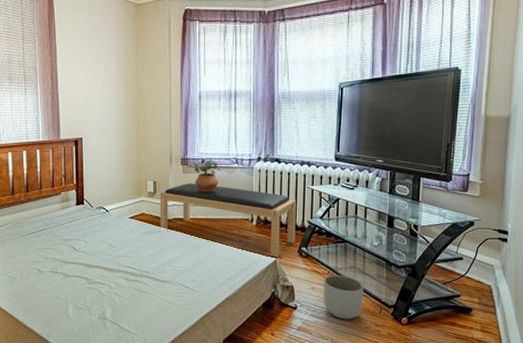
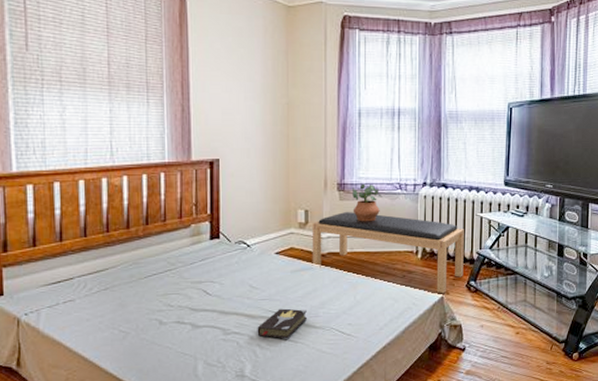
hardback book: none [115,264,156,290] -> present [257,308,307,339]
planter: present [323,274,364,320] -> none [493,309,535,359]

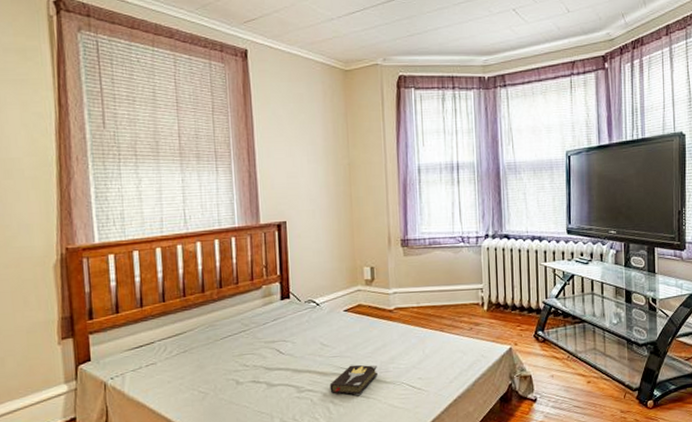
bench: present [312,212,464,294] -> none [379,267,531,345]
potted plant: present [353,183,383,222] -> none [416,238,446,277]

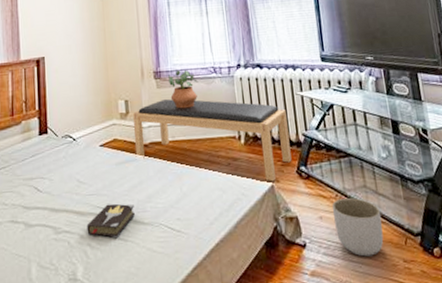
bench: none [379,267,531,345] -> present [133,99,292,182]
potted plant: none [416,238,446,277] -> present [168,70,198,109]
planter: none [563,358,607,409] -> present [331,197,384,257]

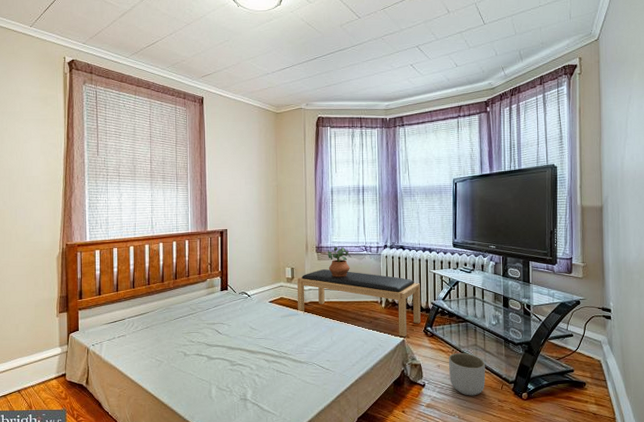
hardback book: present [86,203,135,238] -> none [256,346,294,371]

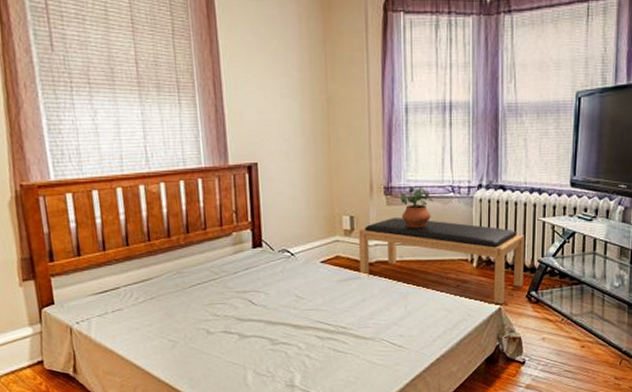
planter: present [448,352,486,396] -> none [555,321,603,374]

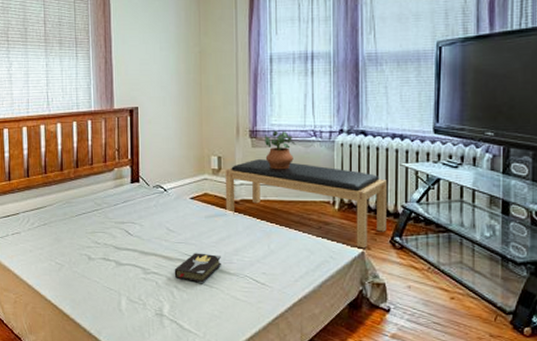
hardback book: none [305,319,356,350] -> present [174,253,221,283]

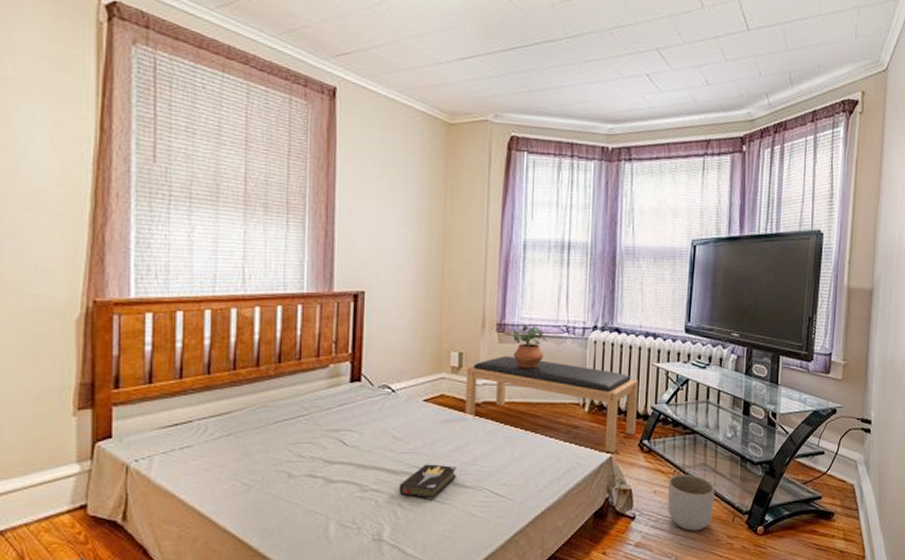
planter: none [422,271,474,328] -> present [667,474,715,531]

